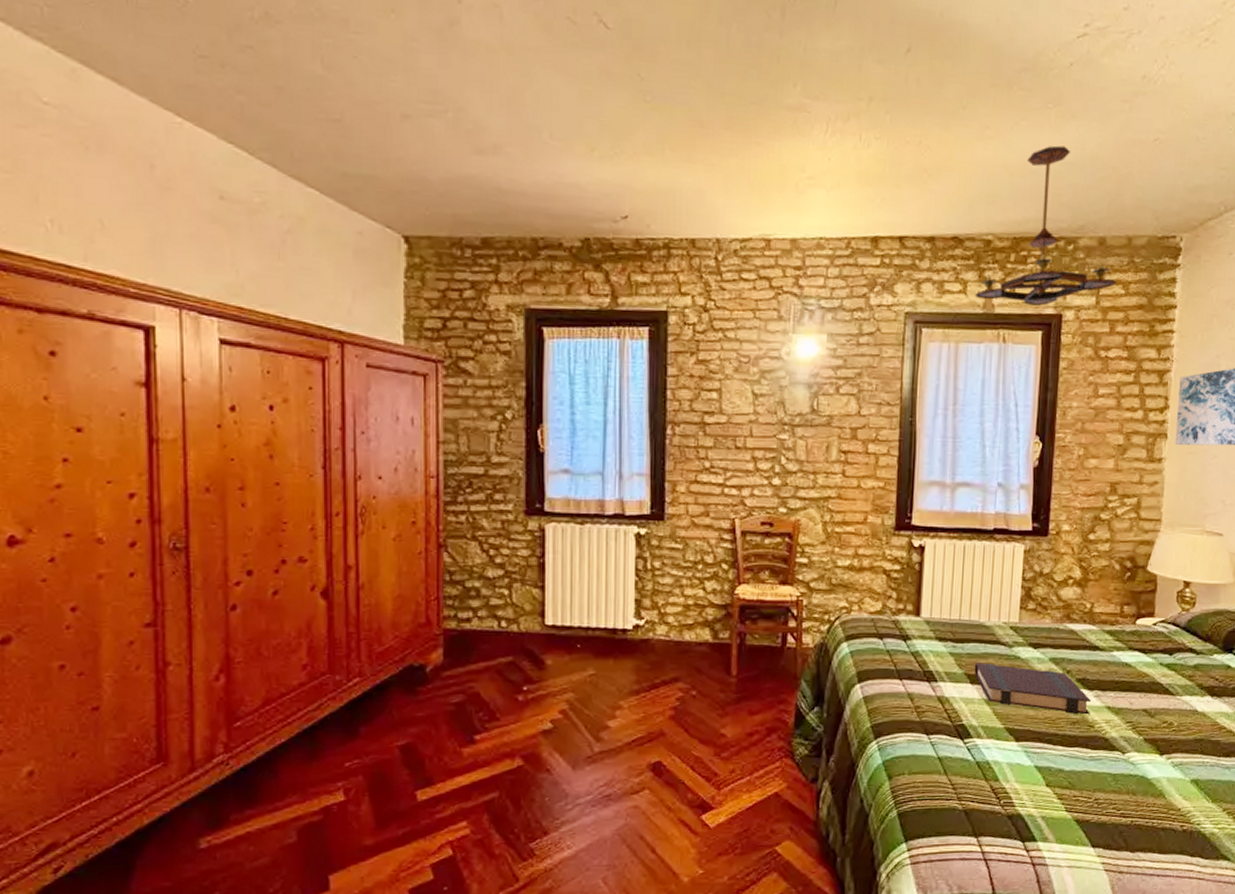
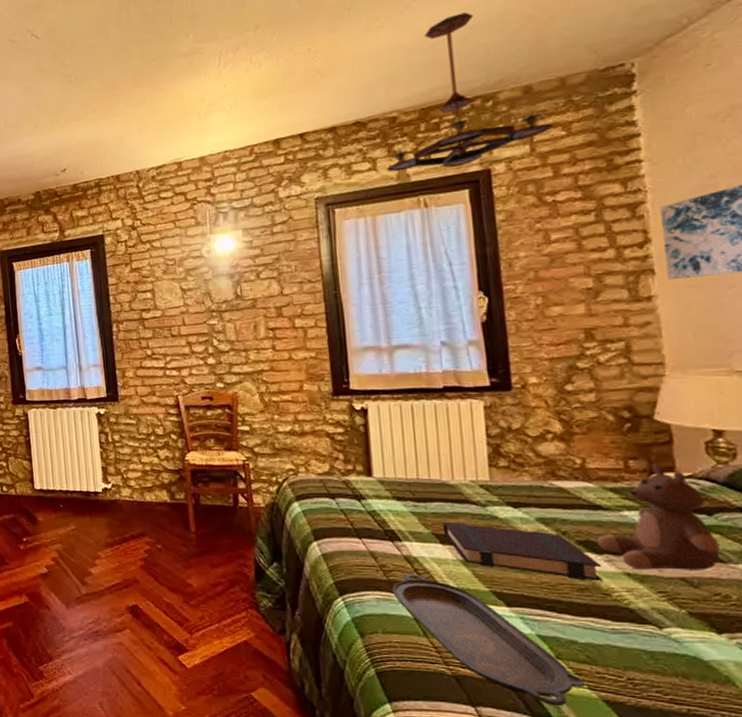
serving tray: none [923,714,1065,829] -> present [392,574,586,706]
teddy bear: none [1092,609,1173,703] -> present [597,463,721,570]

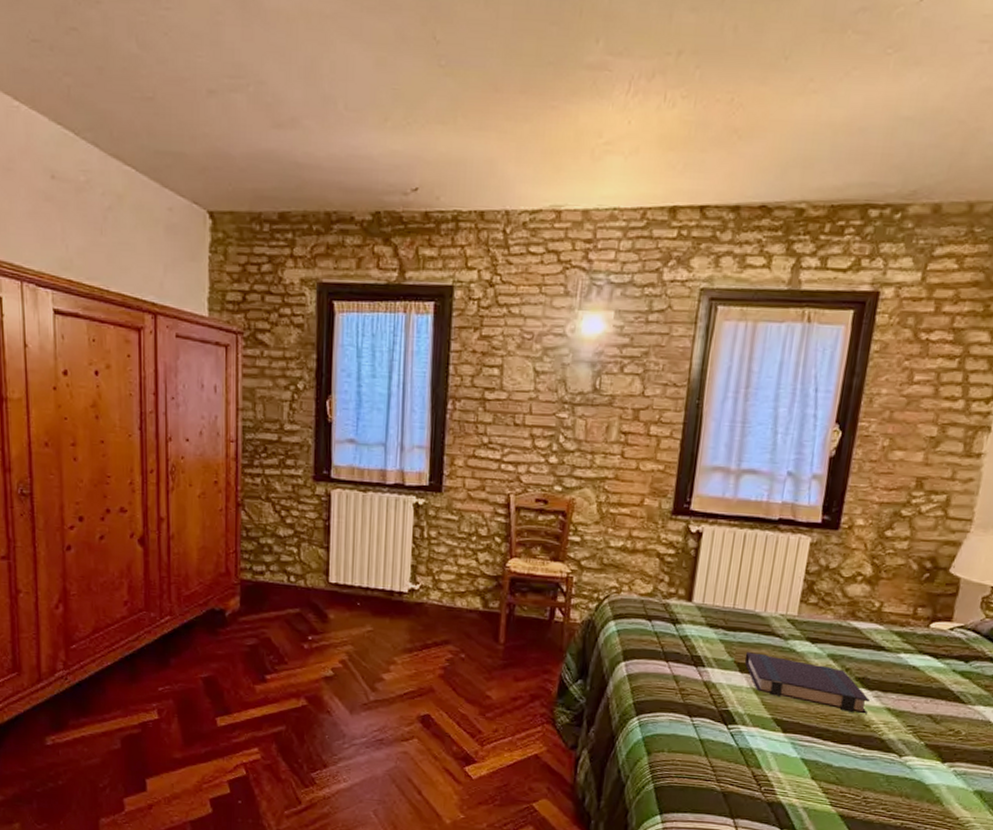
chandelier: present [386,12,553,172] -> none [779,97,949,282]
serving tray: present [392,574,586,706] -> none [685,699,830,819]
teddy bear: present [597,463,721,570] -> none [872,612,967,709]

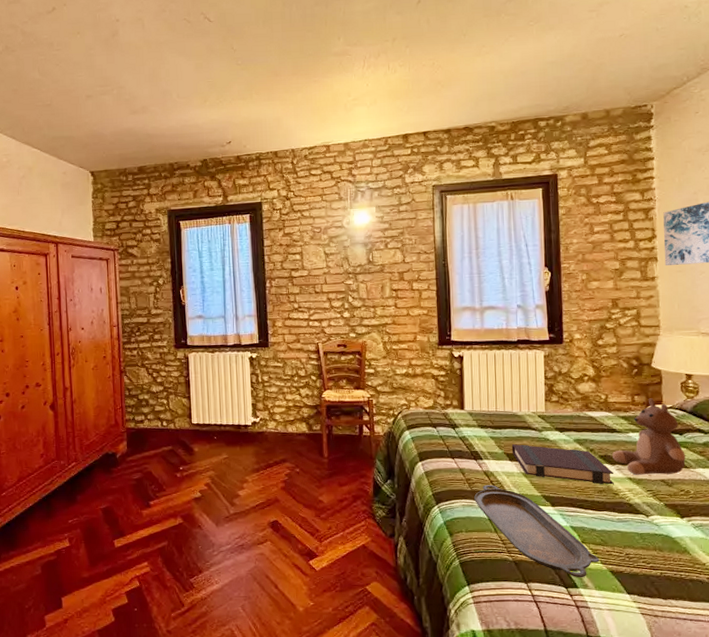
serving tray: none [685,699,830,819] -> present [474,485,600,577]
teddy bear: none [872,612,967,709] -> present [612,398,686,475]

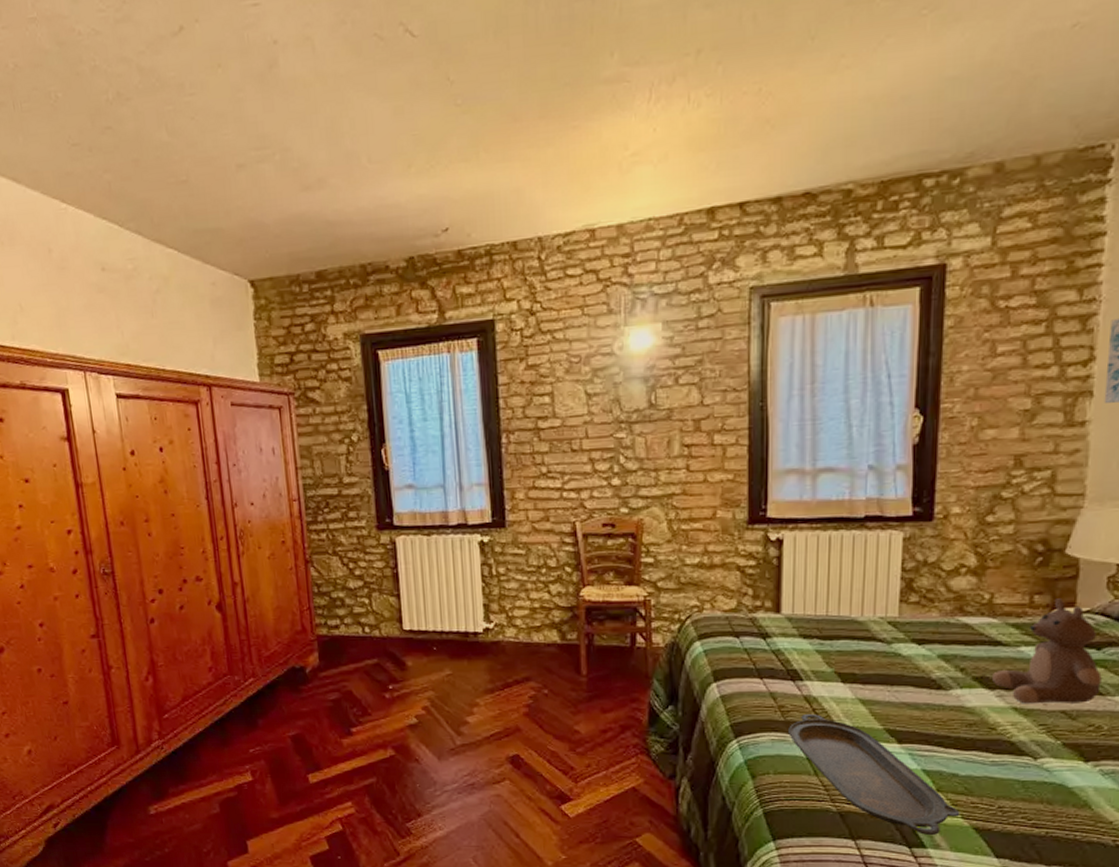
book: present [511,444,614,485] -> none [845,660,991,716]

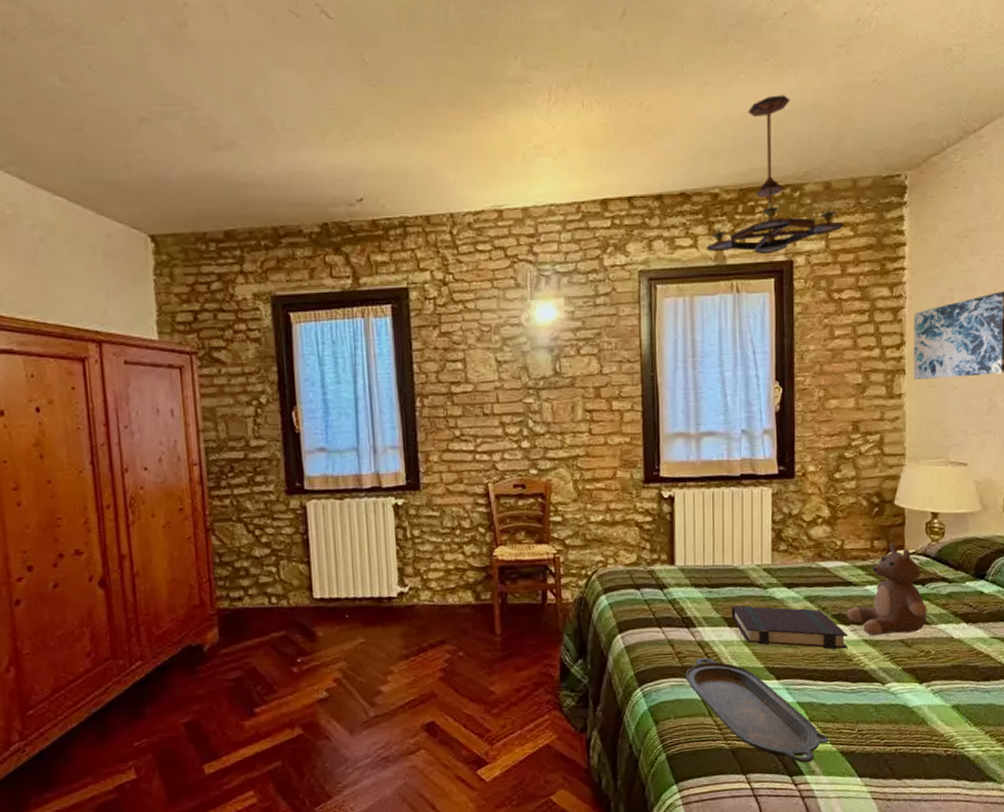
chandelier: none [833,58,1019,260] -> present [705,95,844,254]
book: none [845,660,991,716] -> present [731,605,848,650]

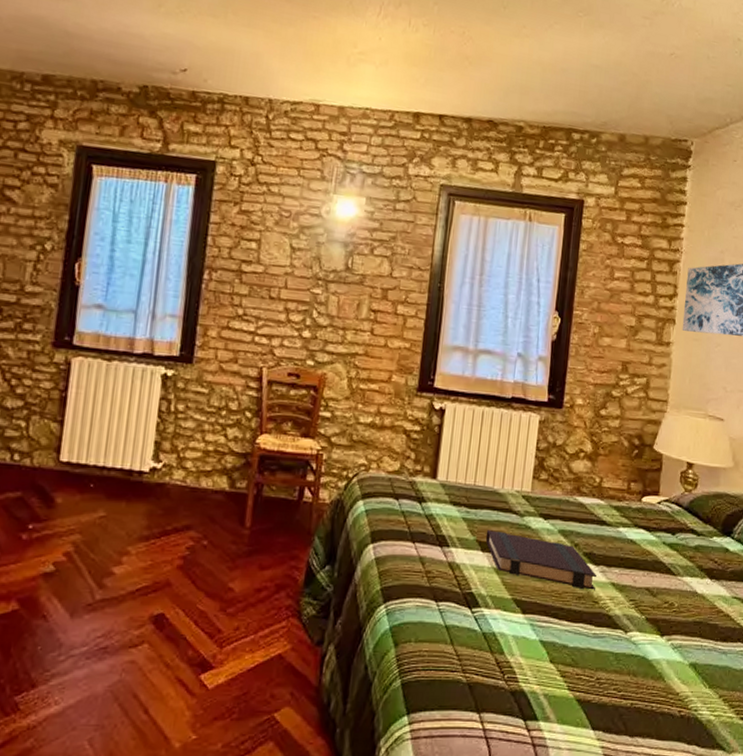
serving tray: present [685,658,829,763] -> none [432,581,567,707]
chandelier: present [705,95,844,254] -> none [505,49,633,191]
teddy bear: present [847,542,927,636] -> none [598,487,675,582]

